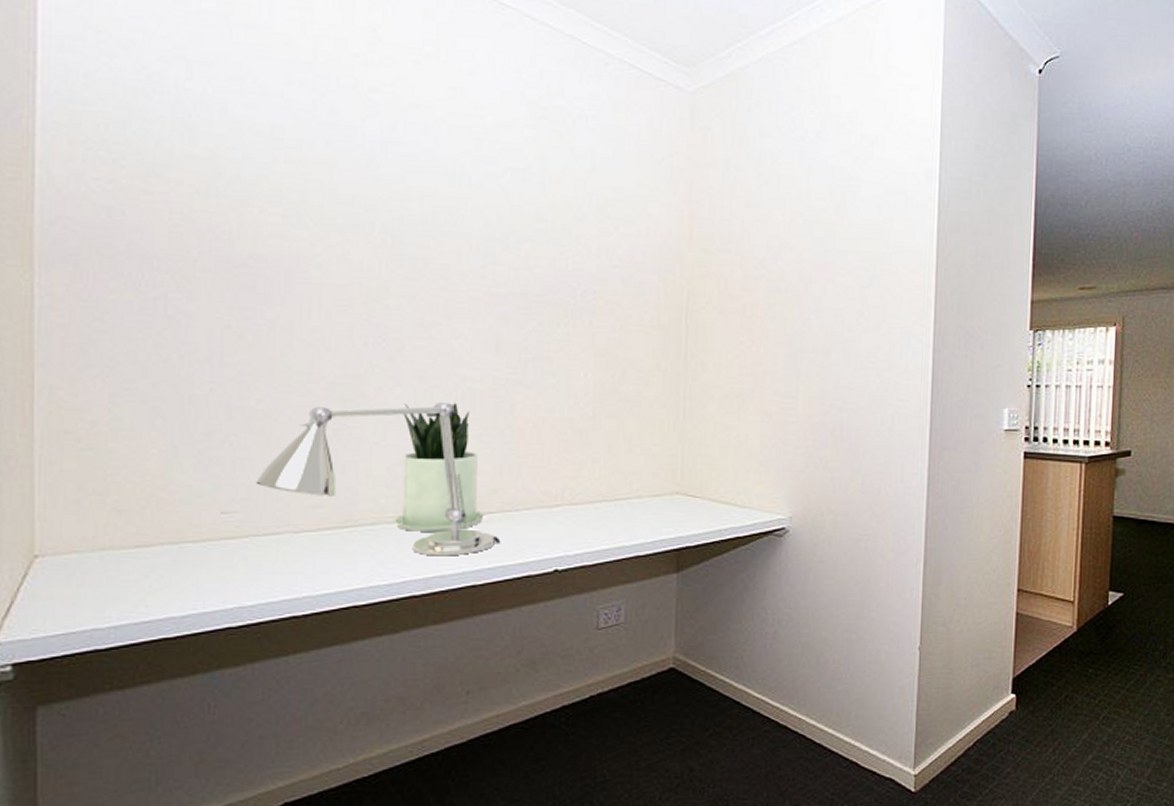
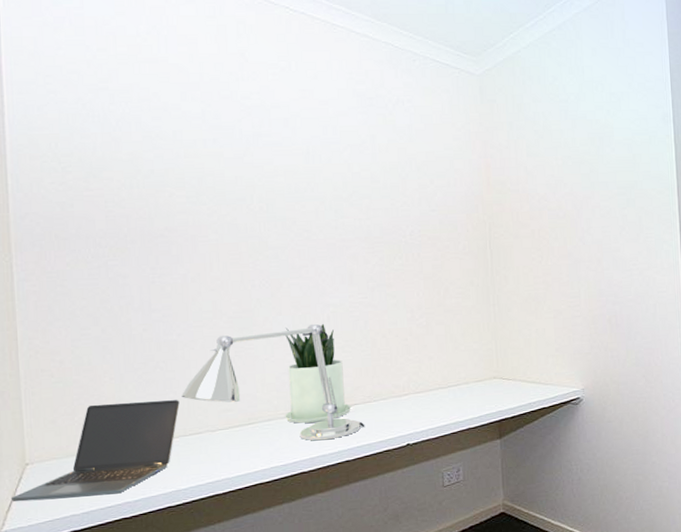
laptop: none [9,484,253,606] -> present [10,400,180,501]

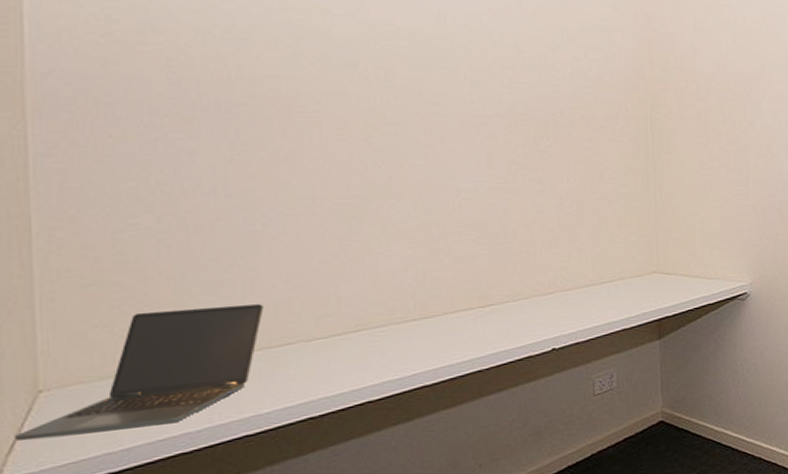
desk lamp: present [180,324,365,441] -> none [265,213,503,349]
planter: present [284,324,352,424] -> none [401,212,487,329]

